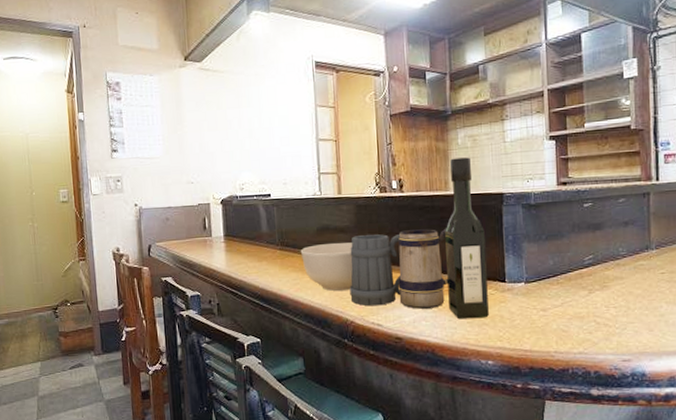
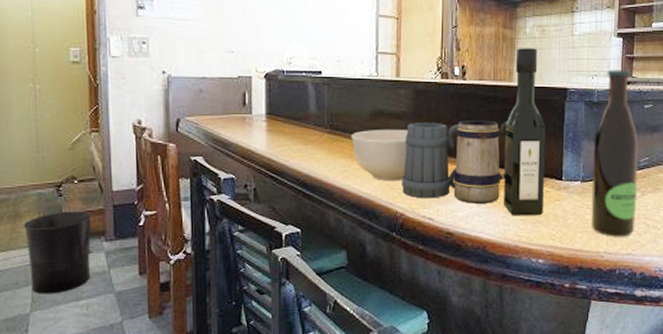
waste bin: none [28,329,84,404] -> present [22,211,93,294]
bottle: none [534,171,585,336] -> present [590,69,639,237]

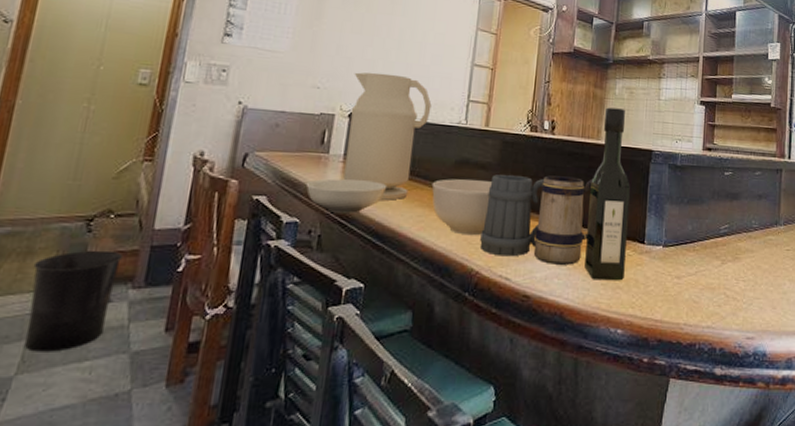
bowl: none [235,137,310,169] -> present [305,178,388,214]
water jug: none [263,32,342,153] -> present [343,72,432,200]
bottle: present [590,69,639,237] -> none [671,135,720,308]

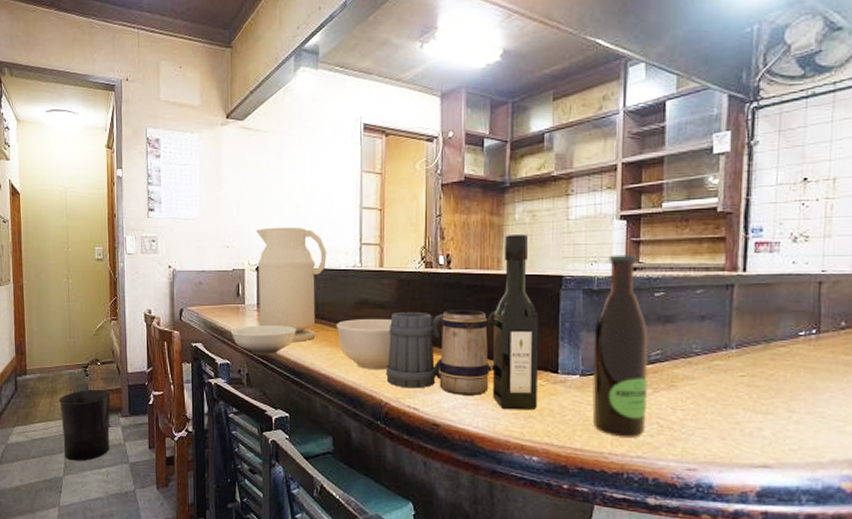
bottle: none [671,135,720,308] -> present [592,255,649,437]

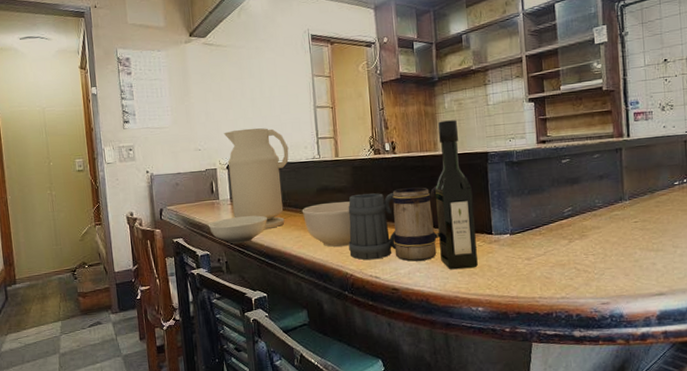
waste bin: present [58,389,112,461] -> none [49,290,102,360]
bottle: present [592,255,649,437] -> none [517,130,567,282]

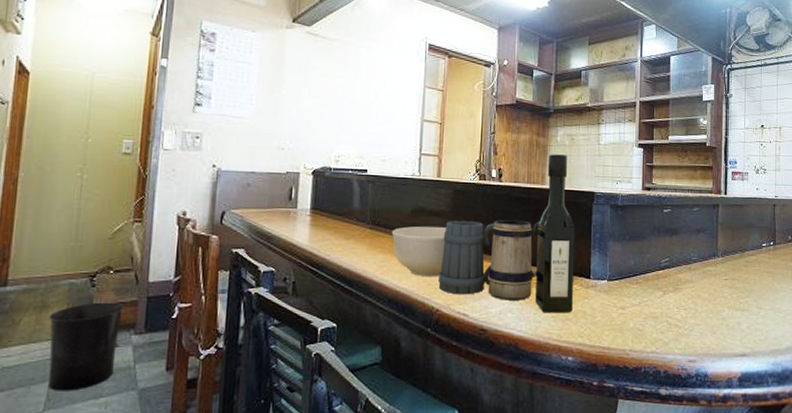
waste bin: none [49,290,102,360] -> present [48,302,125,391]
bowl: present [208,215,268,244] -> none [278,231,352,262]
water jug: present [223,128,289,229] -> none [311,132,387,248]

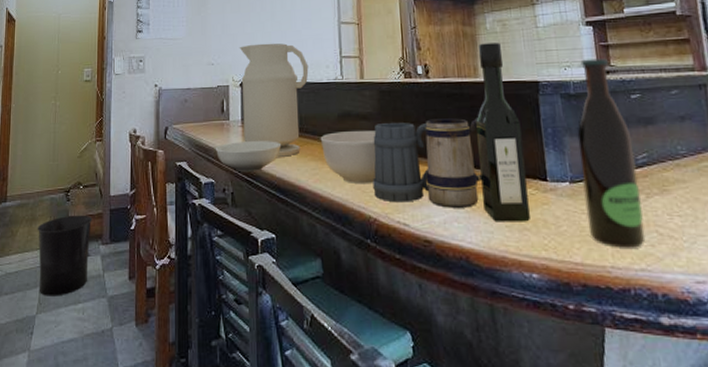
bowl: none [278,231,352,262] -> present [215,141,282,173]
water jug: none [311,132,387,248] -> present [239,43,309,157]
bottle: none [617,176,660,335] -> present [577,58,646,248]

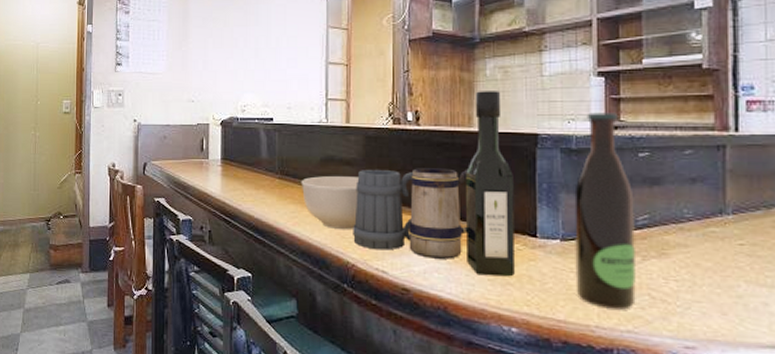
waste bin: present [37,215,93,296] -> none [19,243,73,318]
bowl: present [215,141,282,173] -> none [193,181,261,212]
water jug: present [239,43,309,157] -> none [220,81,292,198]

